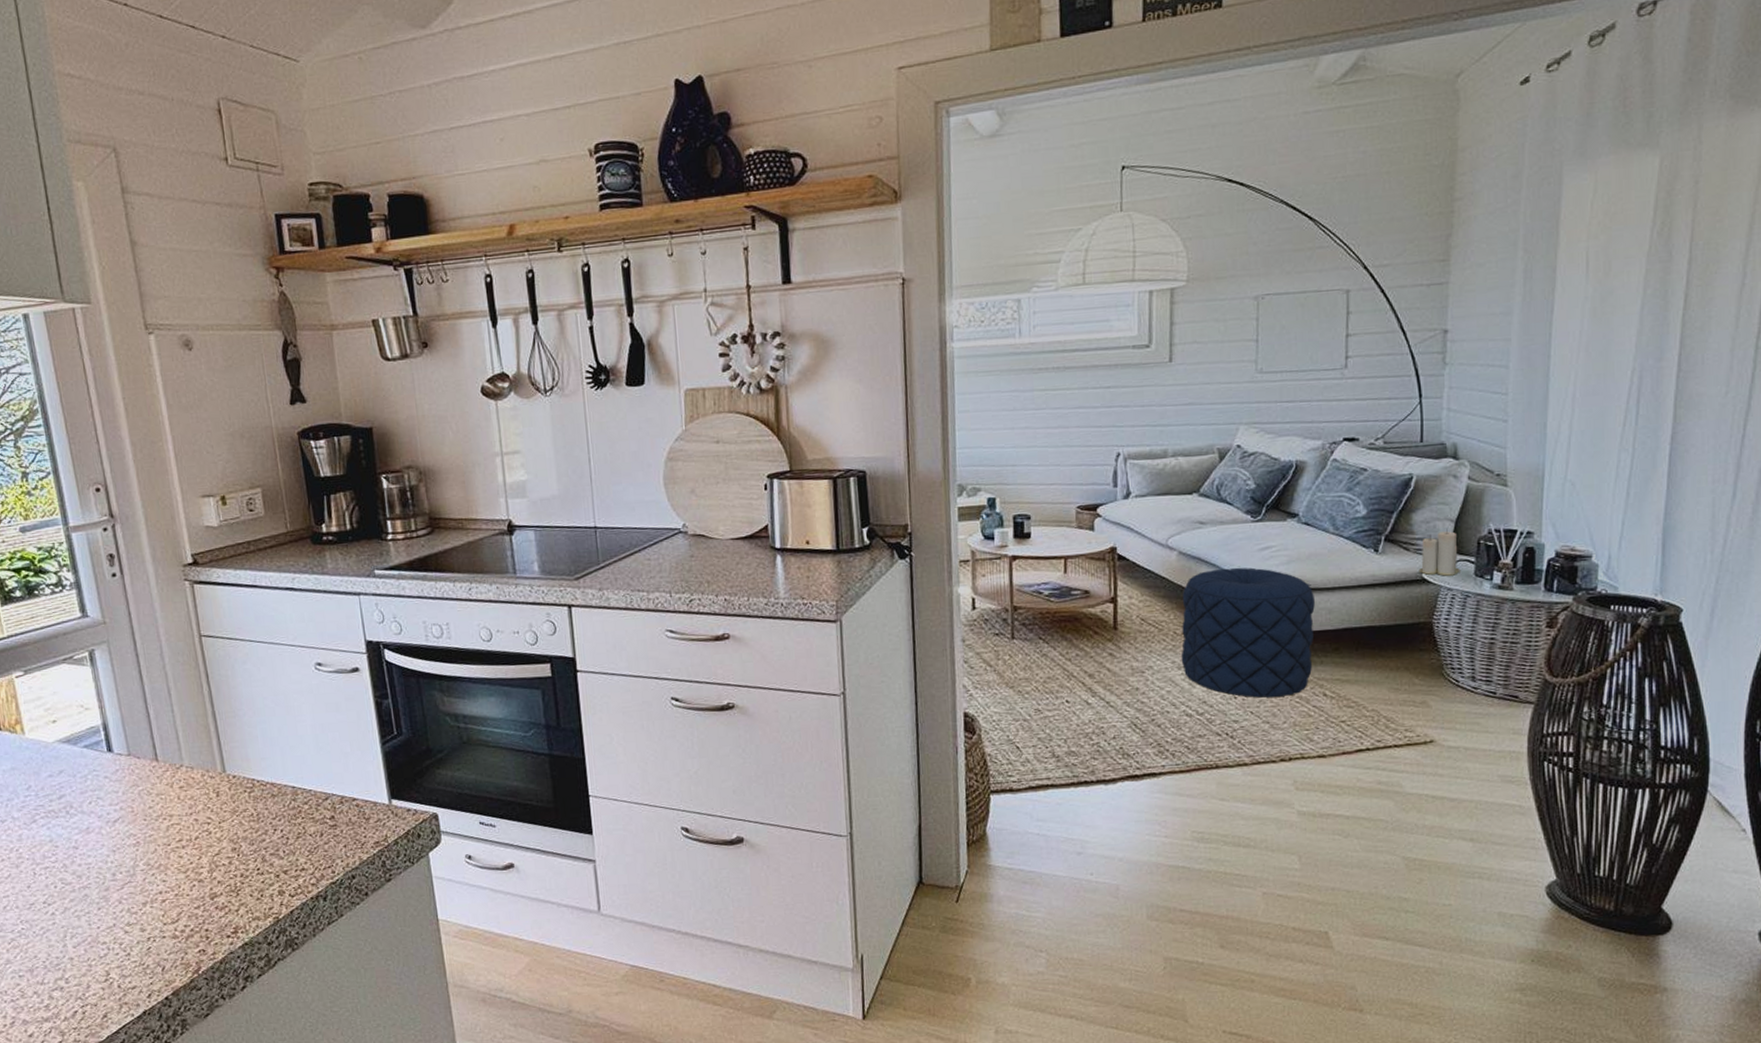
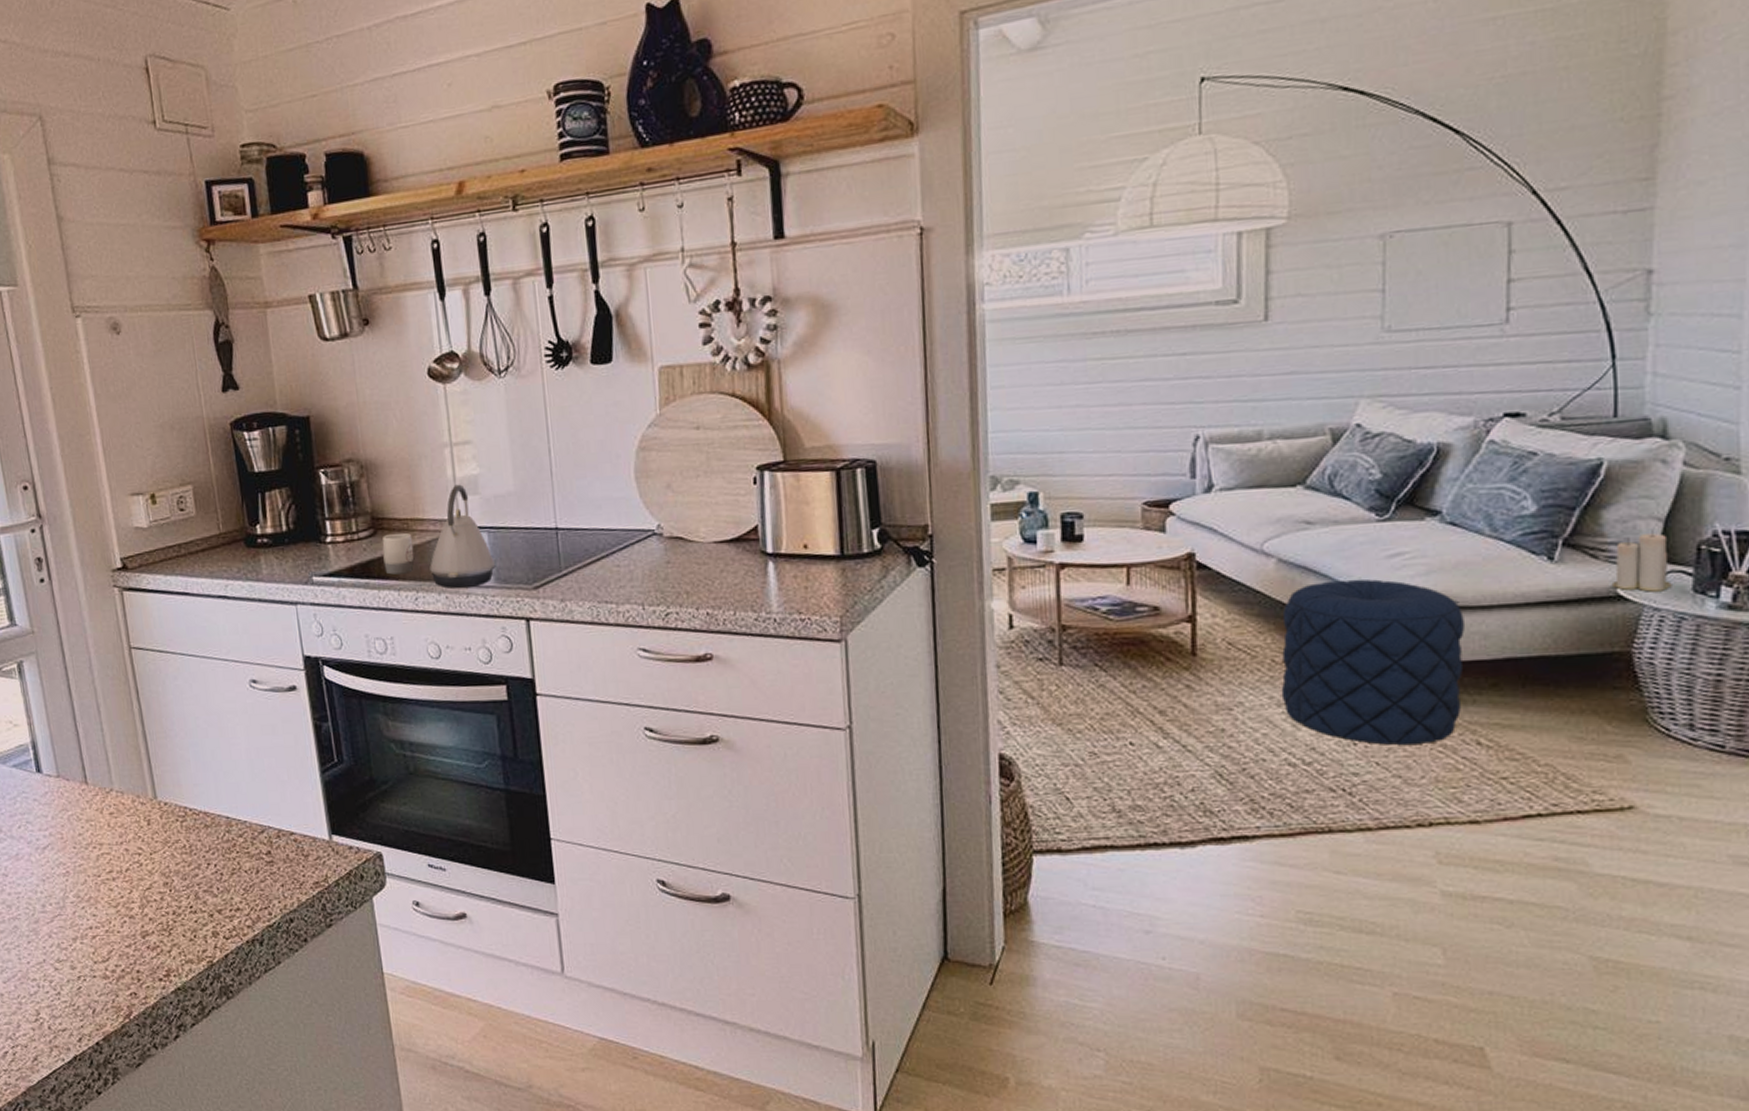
mug: none [438,531,468,568] -> present [381,532,415,575]
kettle: none [482,488,541,581] -> present [430,484,495,590]

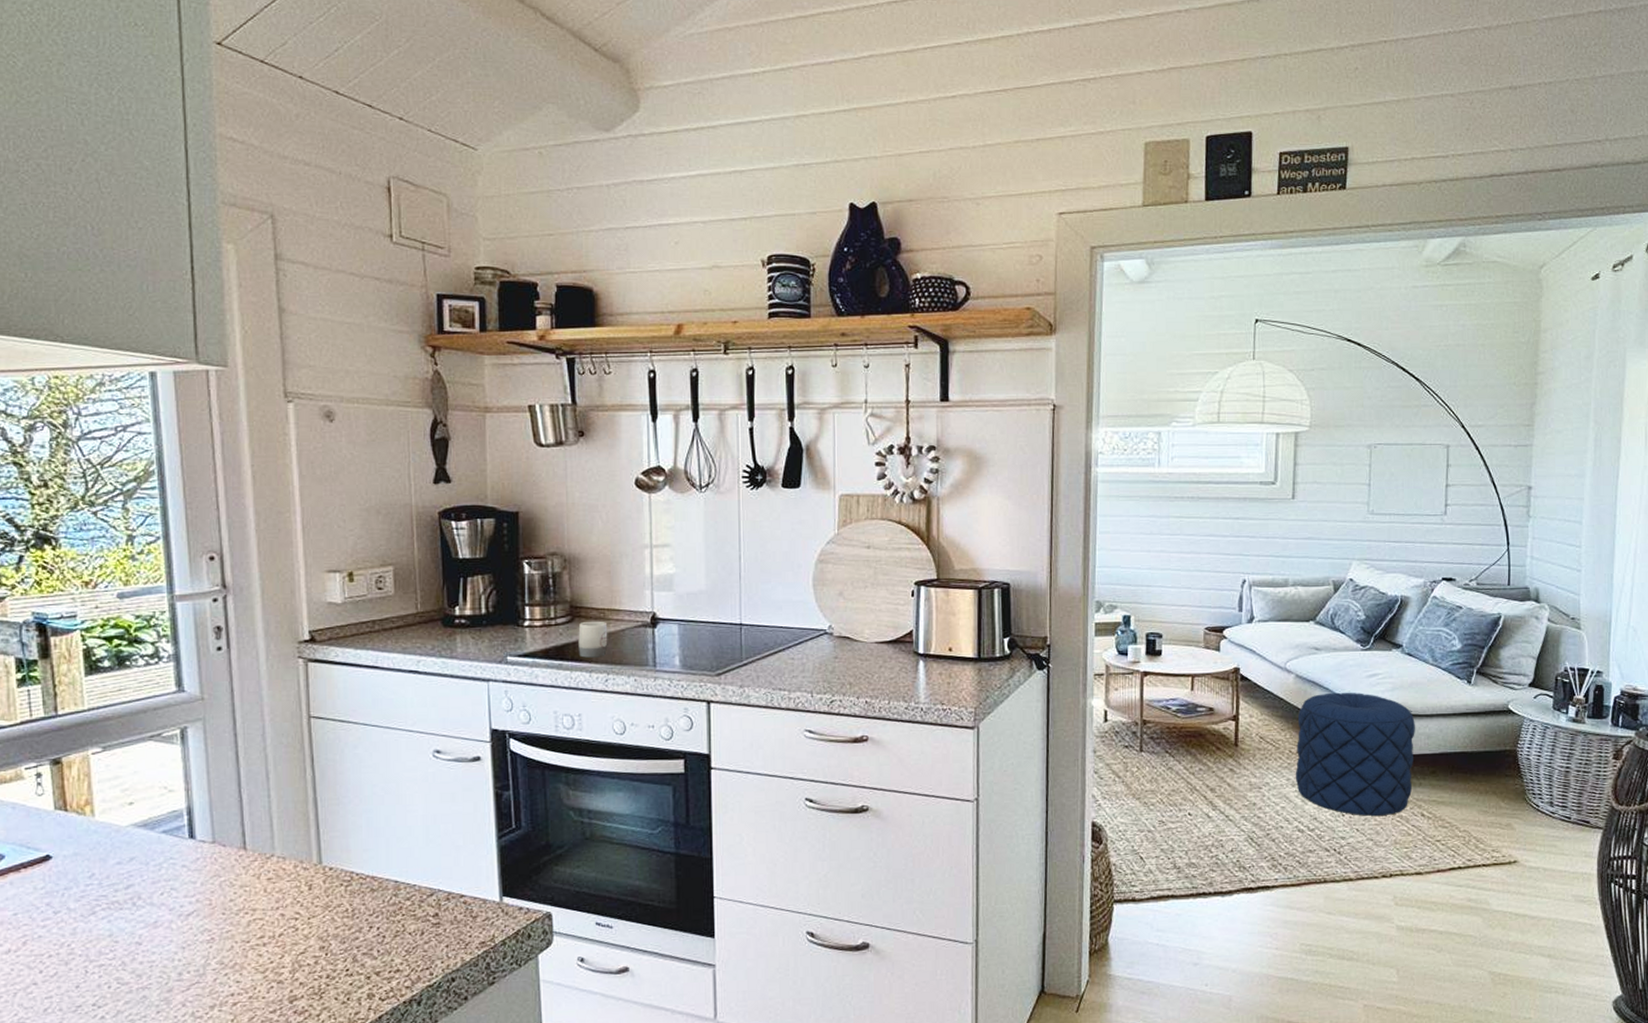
kettle: present [430,484,495,590] -> none [622,581,682,673]
candle: present [1611,530,1672,592] -> none [1505,665,1541,708]

